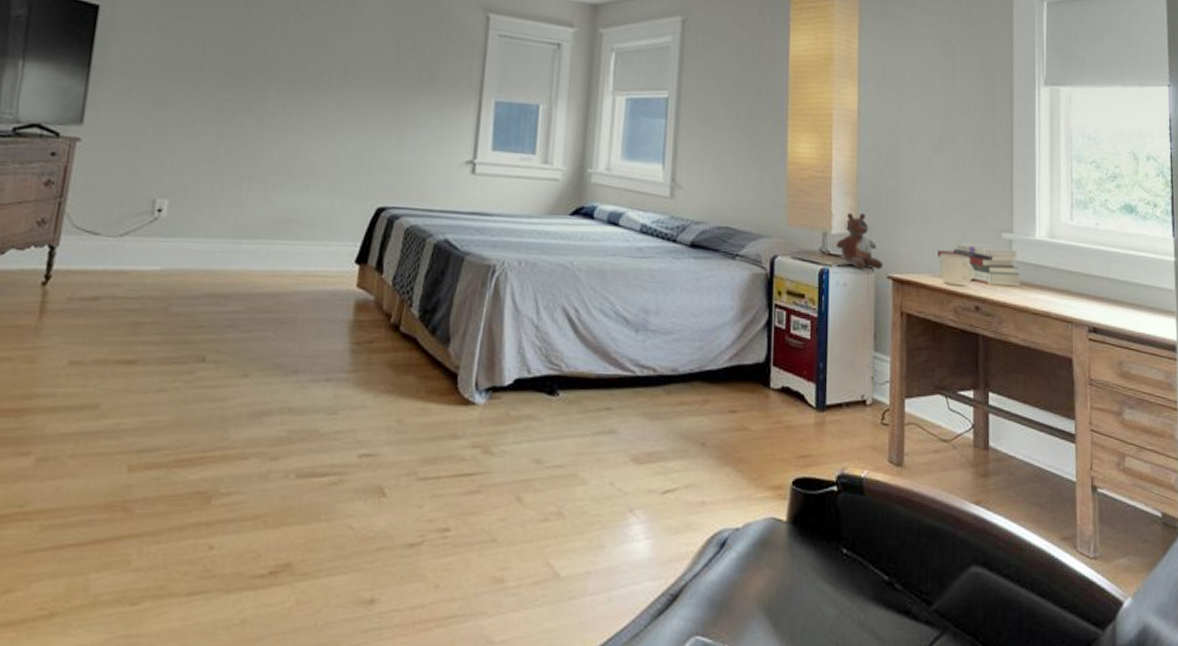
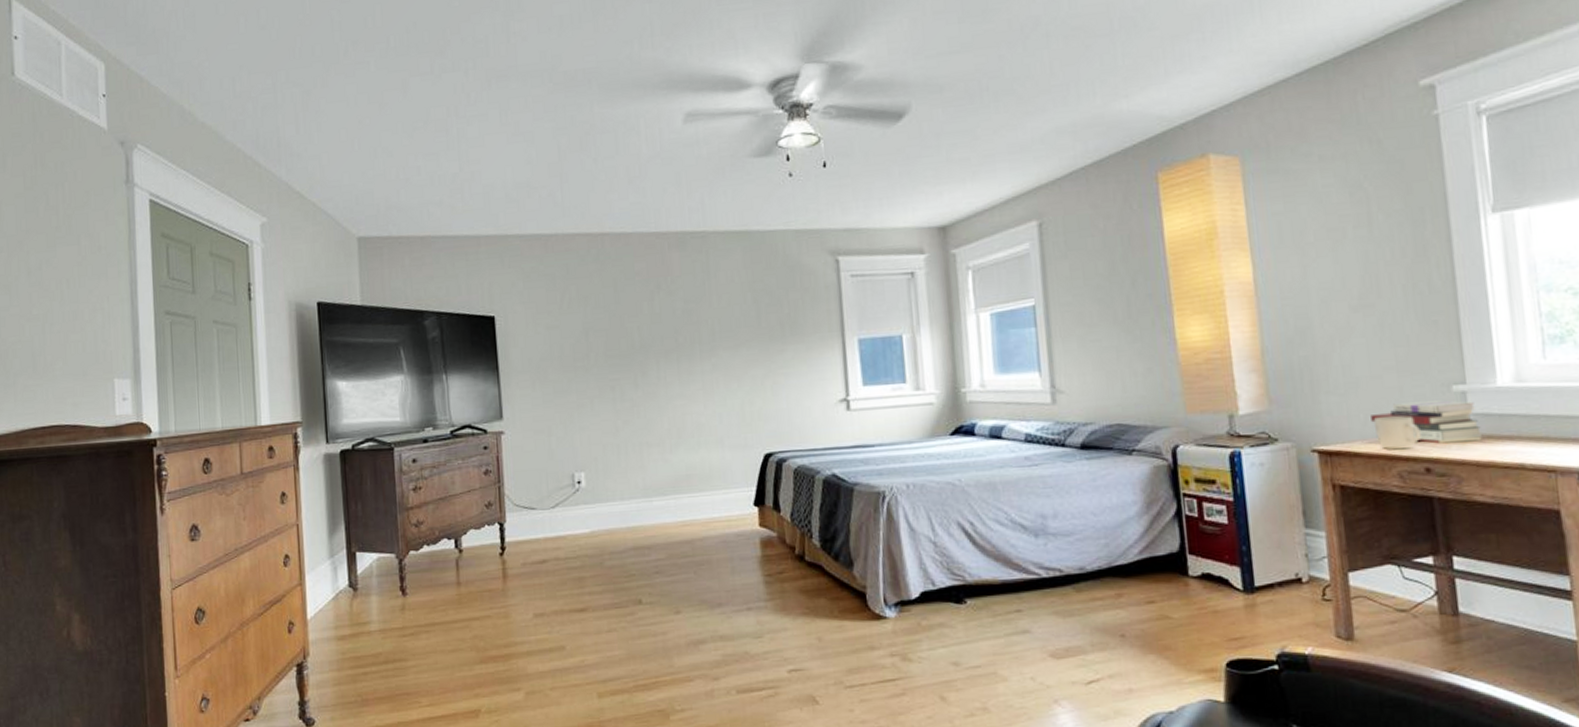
stuffed bear: present [836,212,884,270] -> none [1245,389,1306,447]

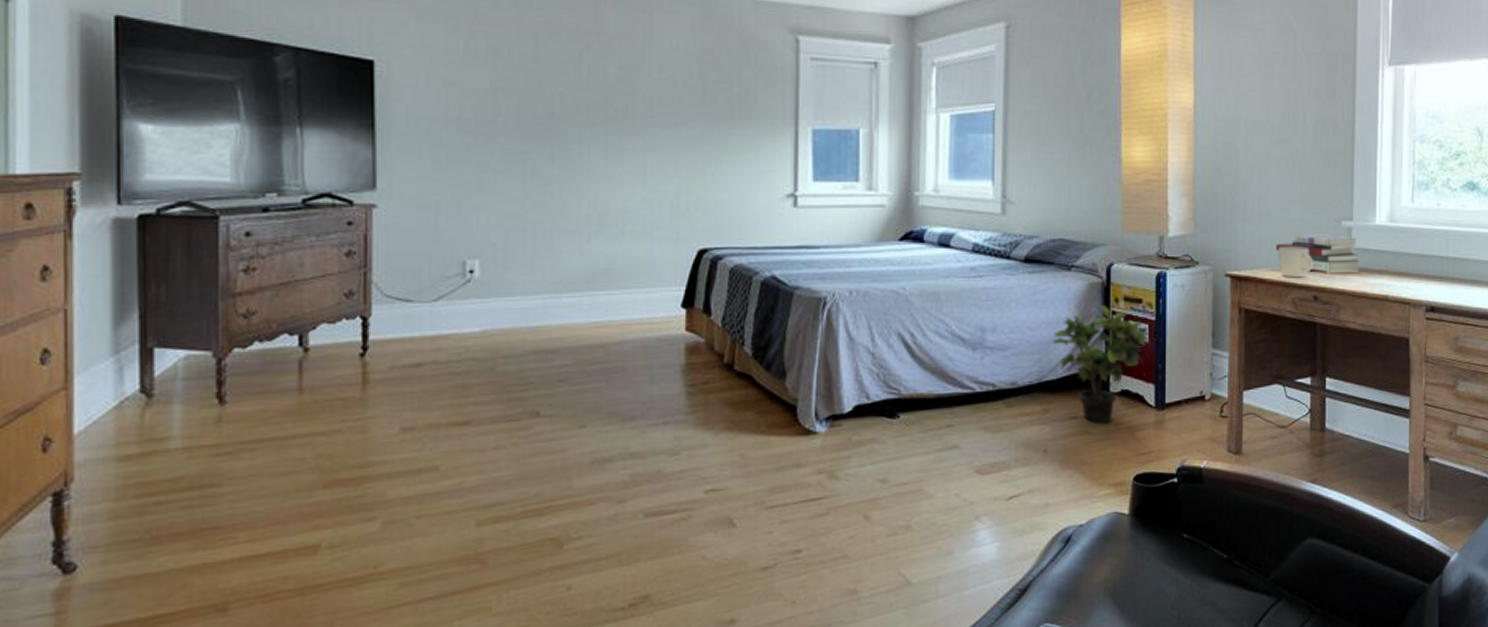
potted plant: none [1119,488,1228,608] -> present [1052,306,1149,423]

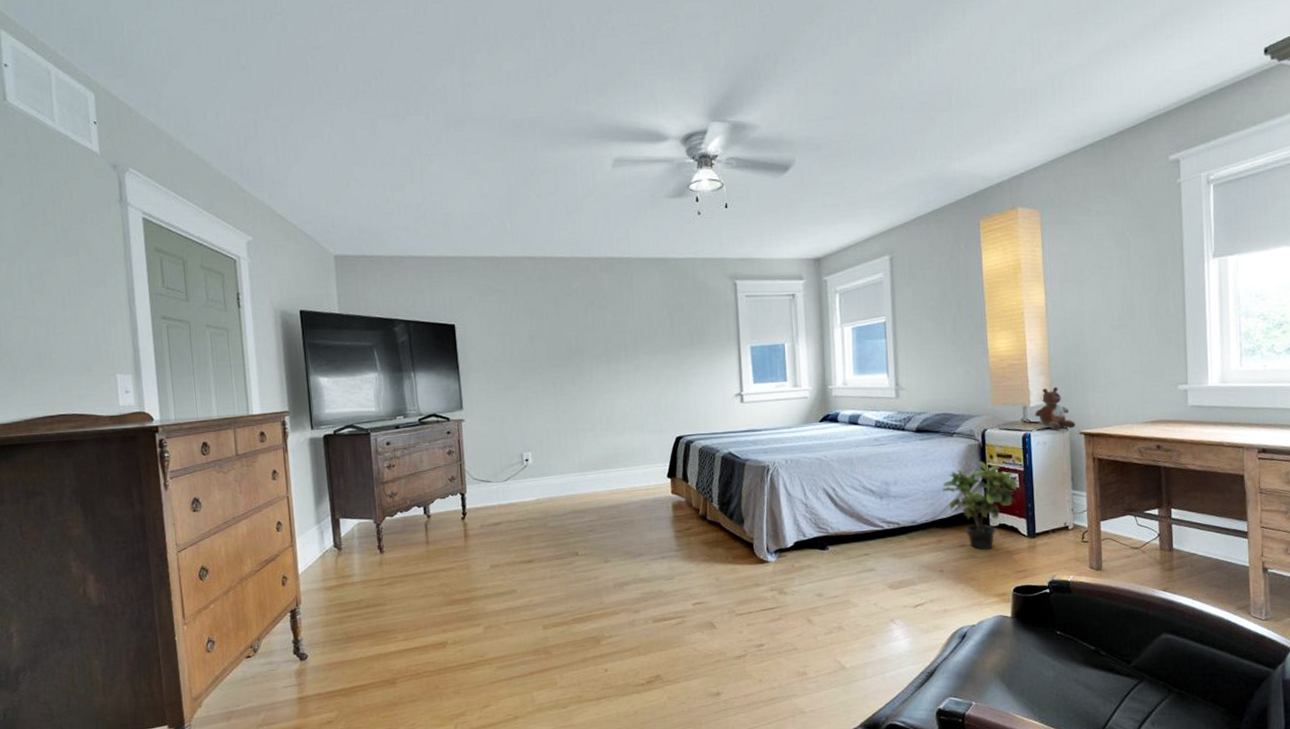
stuffed bear: none [1173,214,1222,270] -> present [1035,387,1076,430]
books: present [1276,234,1359,274] -> none [1122,396,1196,428]
mug: present [1279,247,1313,278] -> none [1124,407,1155,432]

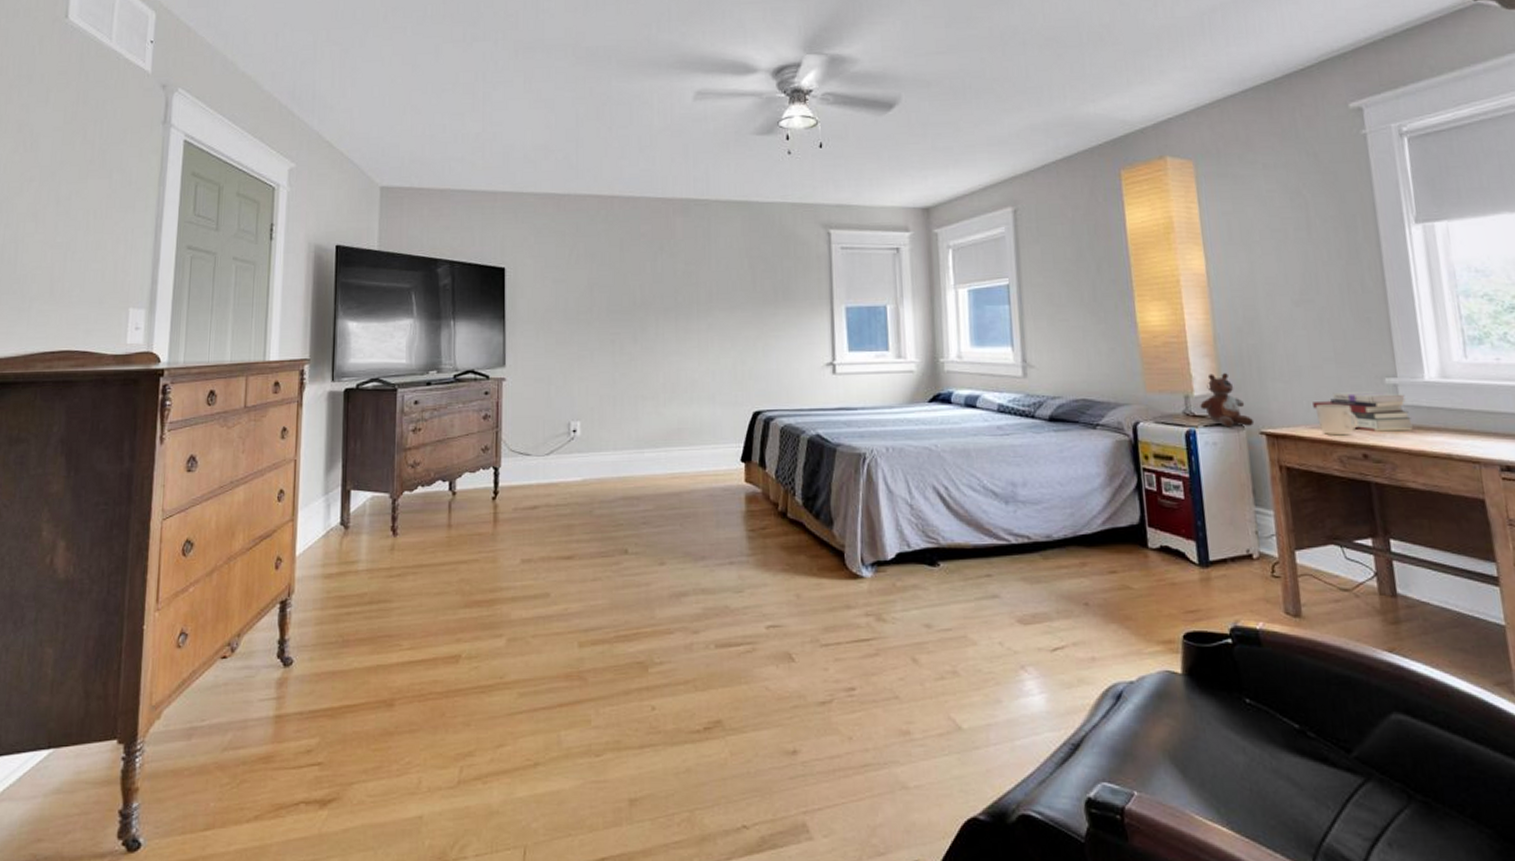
potted plant: present [942,461,1019,549] -> none [1084,463,1185,578]
books: none [1122,396,1196,428] -> present [1313,391,1413,432]
mug: none [1124,407,1155,432] -> present [1316,404,1358,436]

